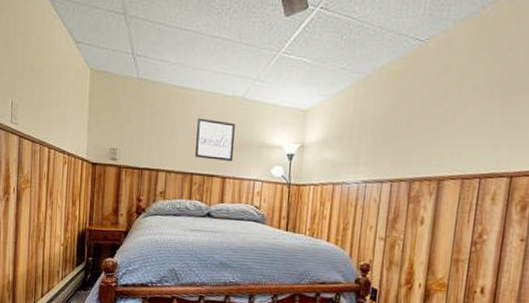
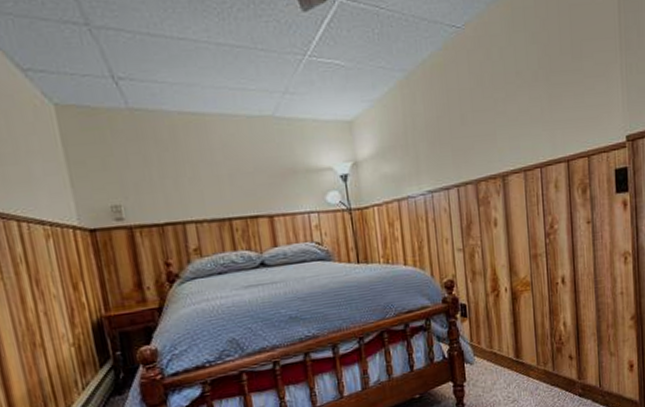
wall art: present [195,118,236,161] -> none [221,148,278,198]

